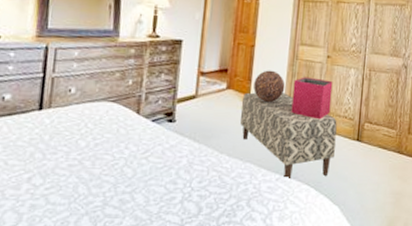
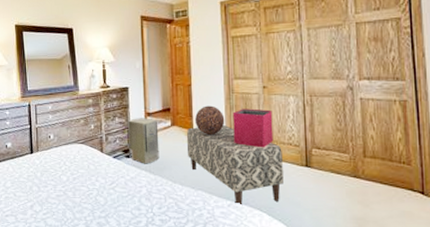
air purifier: none [173,76,212,131] -> present [128,118,160,164]

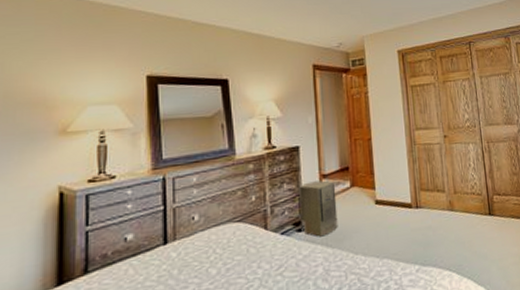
bench: present [186,125,283,207] -> none [368,180,470,270]
decorative sphere: present [195,105,225,136] -> none [377,160,409,194]
storage bin: present [233,108,274,148] -> none [416,159,458,201]

